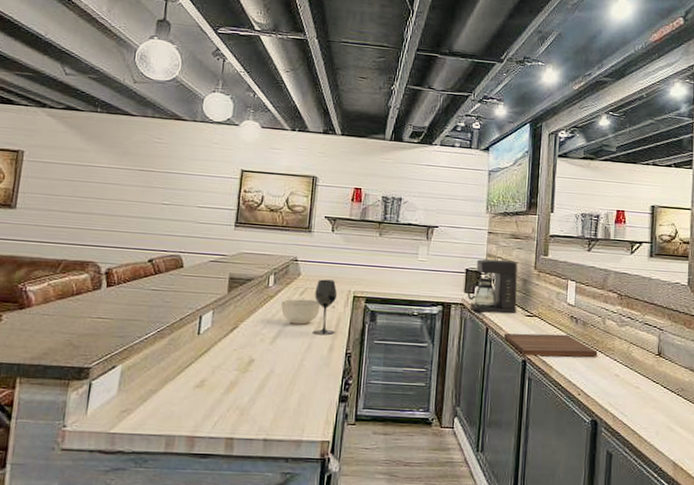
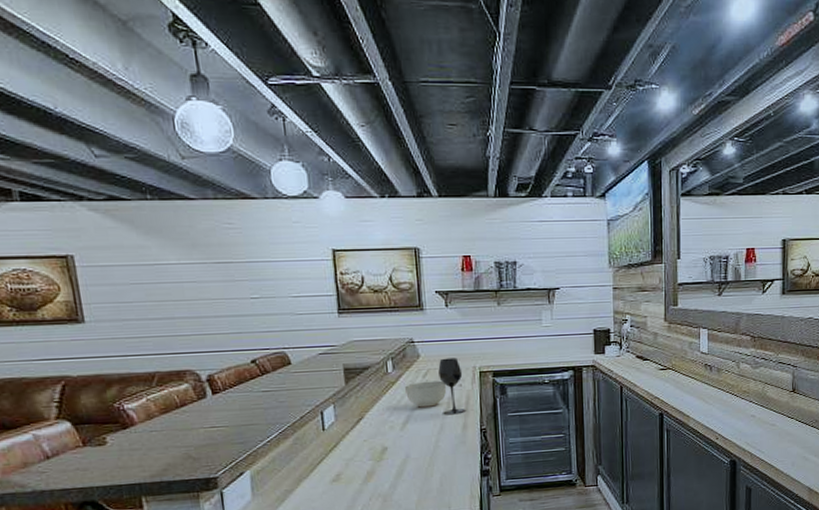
coffee maker: present [467,258,518,314] -> none [597,315,649,372]
cutting board: present [503,333,598,357] -> none [638,383,733,409]

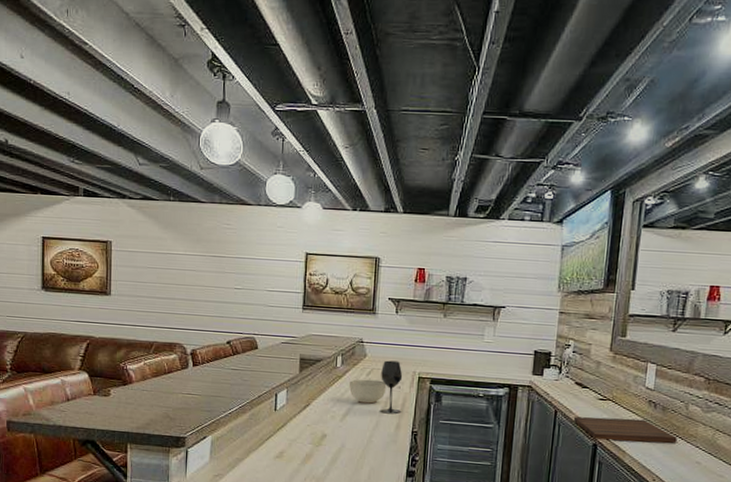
cutting board: none [638,383,733,409] -> present [573,416,678,443]

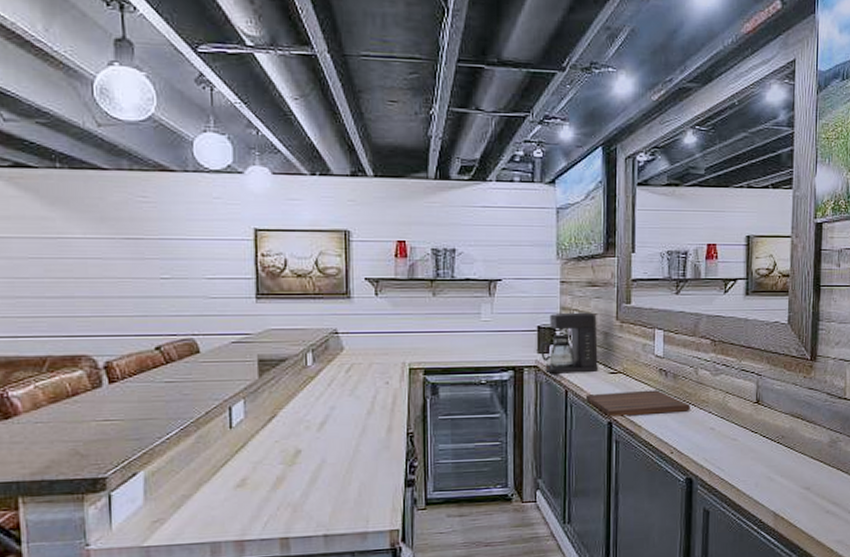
bowl: present [349,379,387,404] -> none [324,377,372,406]
wineglass: present [380,360,403,414] -> none [363,352,391,416]
coffee maker: none [535,340,591,397] -> present [541,312,598,374]

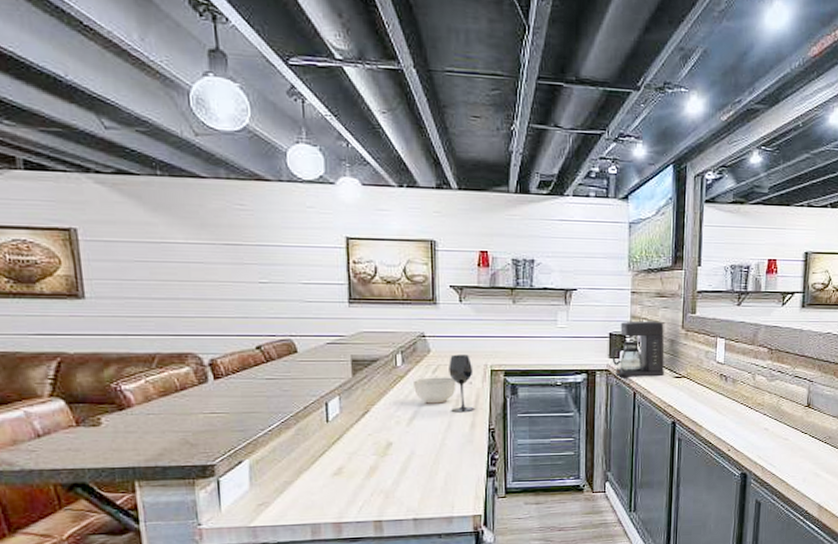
bowl: none [324,377,372,406] -> present [412,377,456,404]
wineglass: none [363,352,391,416] -> present [449,354,474,413]
cutting board: present [585,390,690,417] -> none [651,393,747,417]

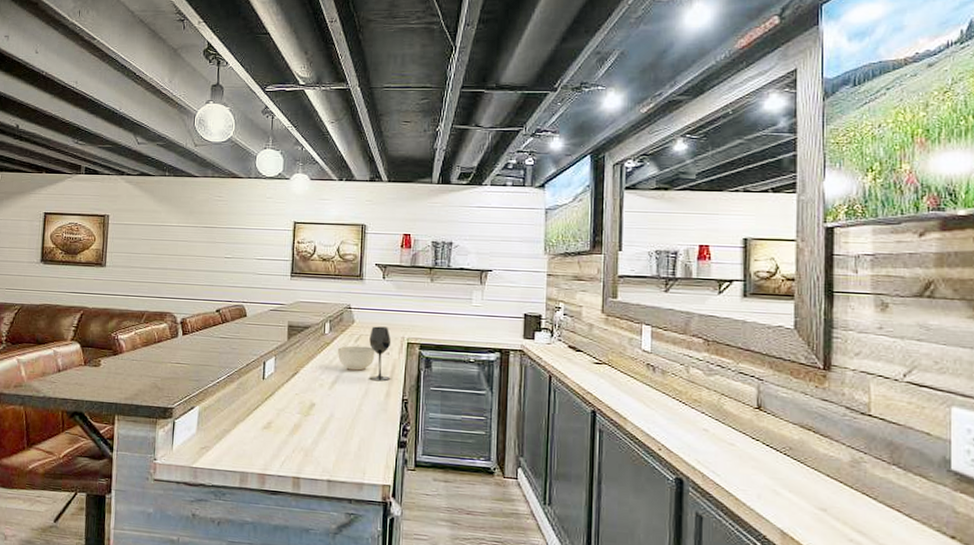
coffee maker: present [612,320,665,377] -> none [526,302,583,361]

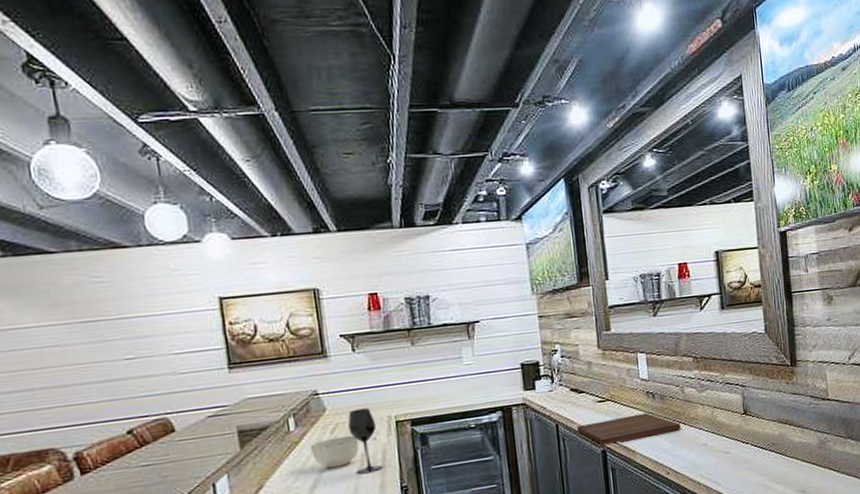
cutting board: none [569,381,681,409] -> present [576,412,681,446]

